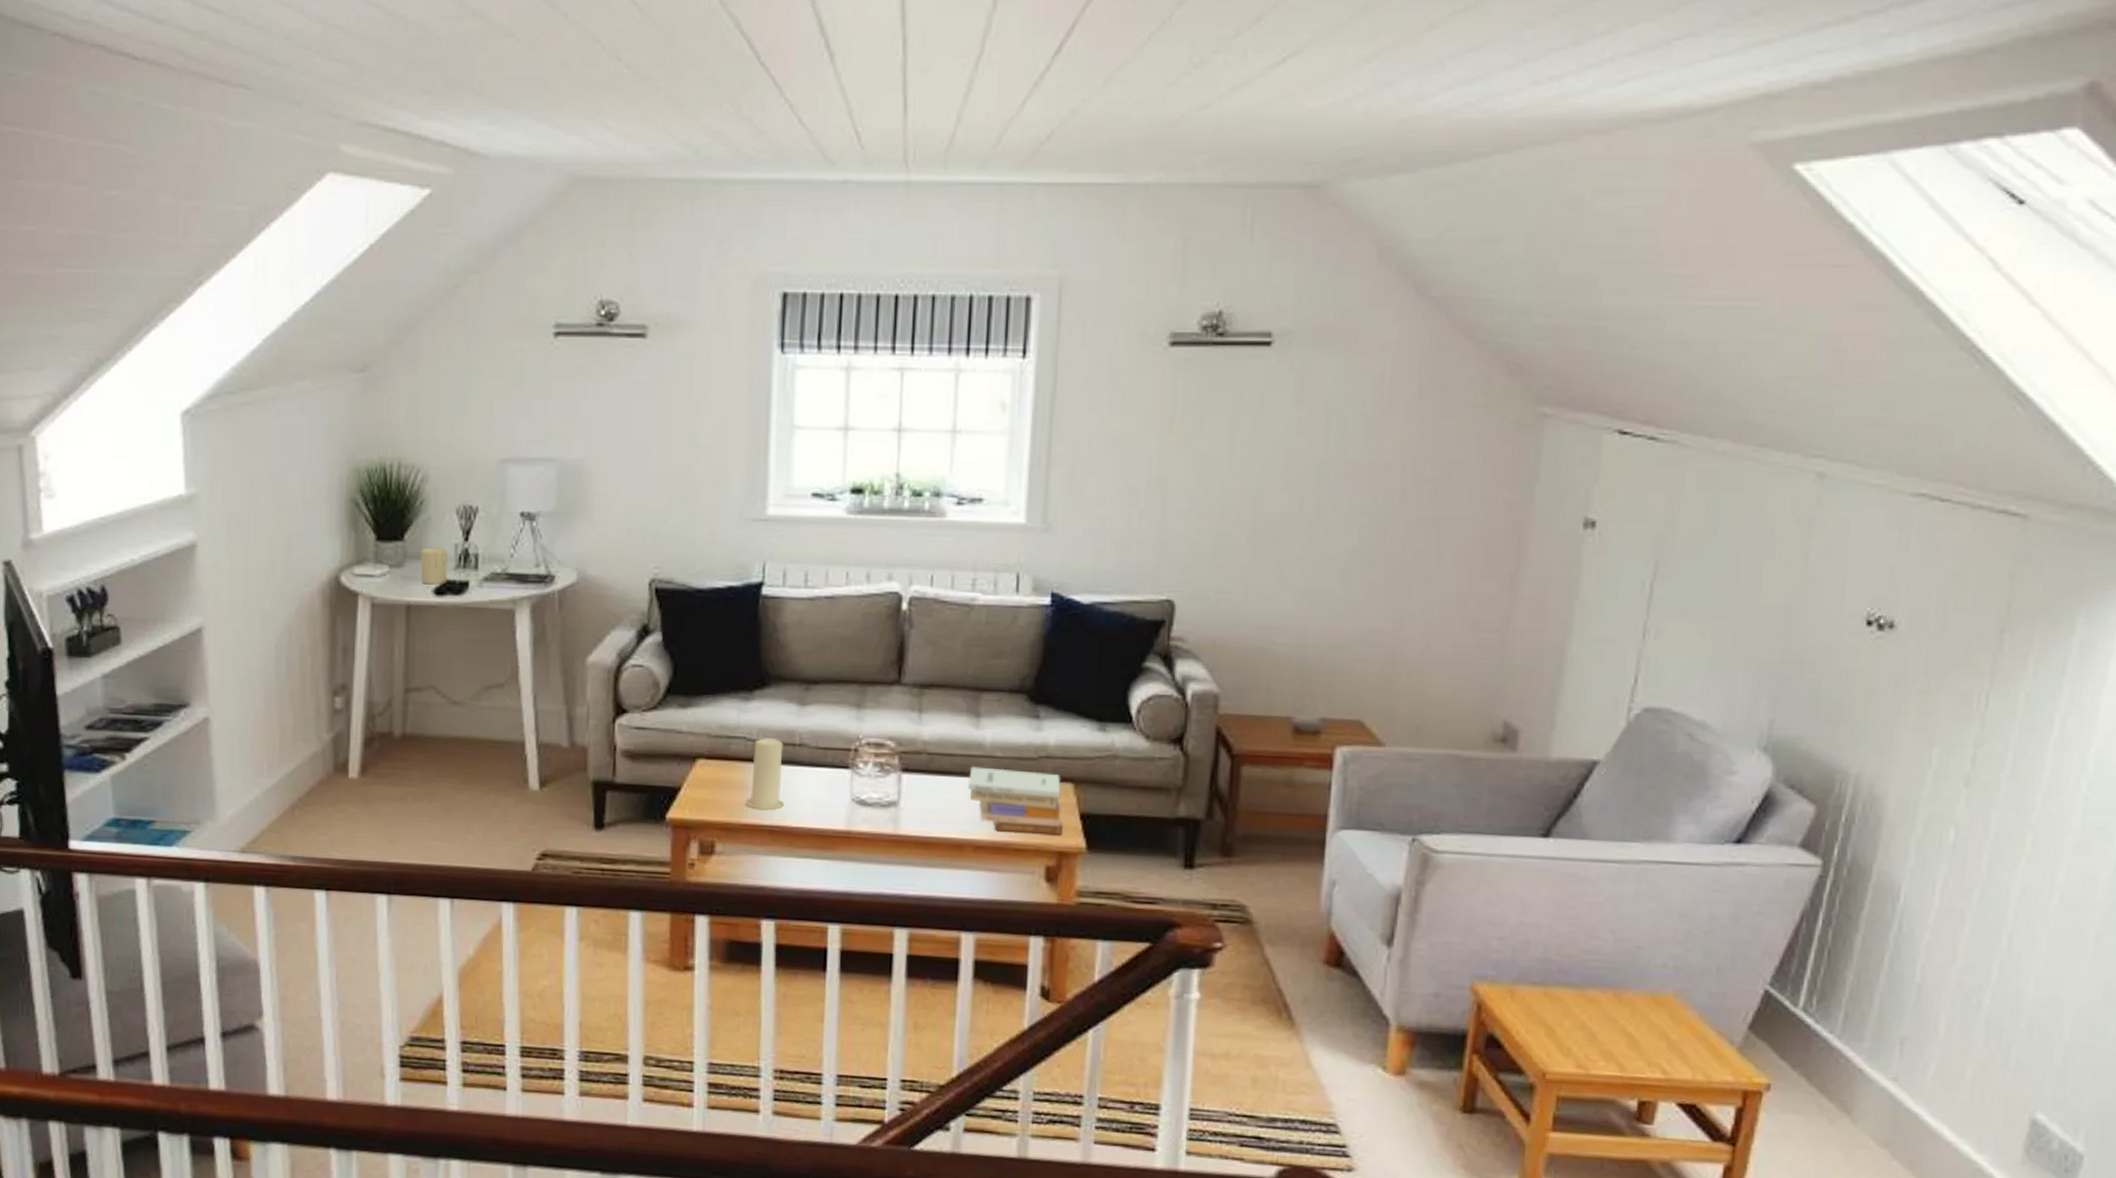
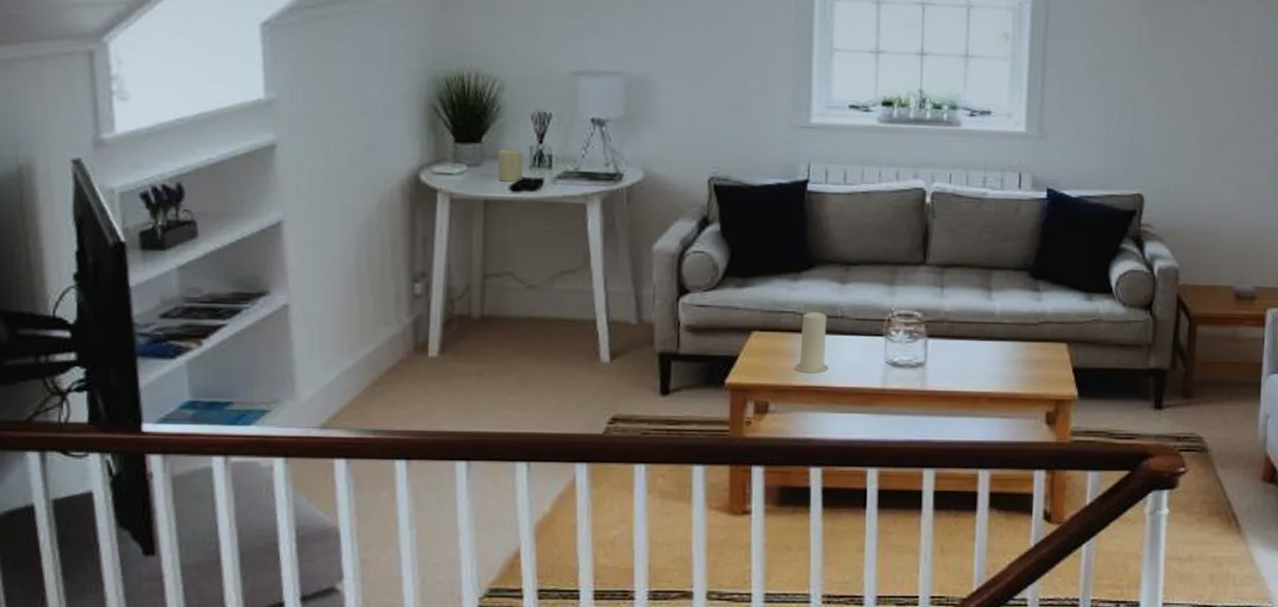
books: present [968,766,1063,835] -> none [982,332,1059,386]

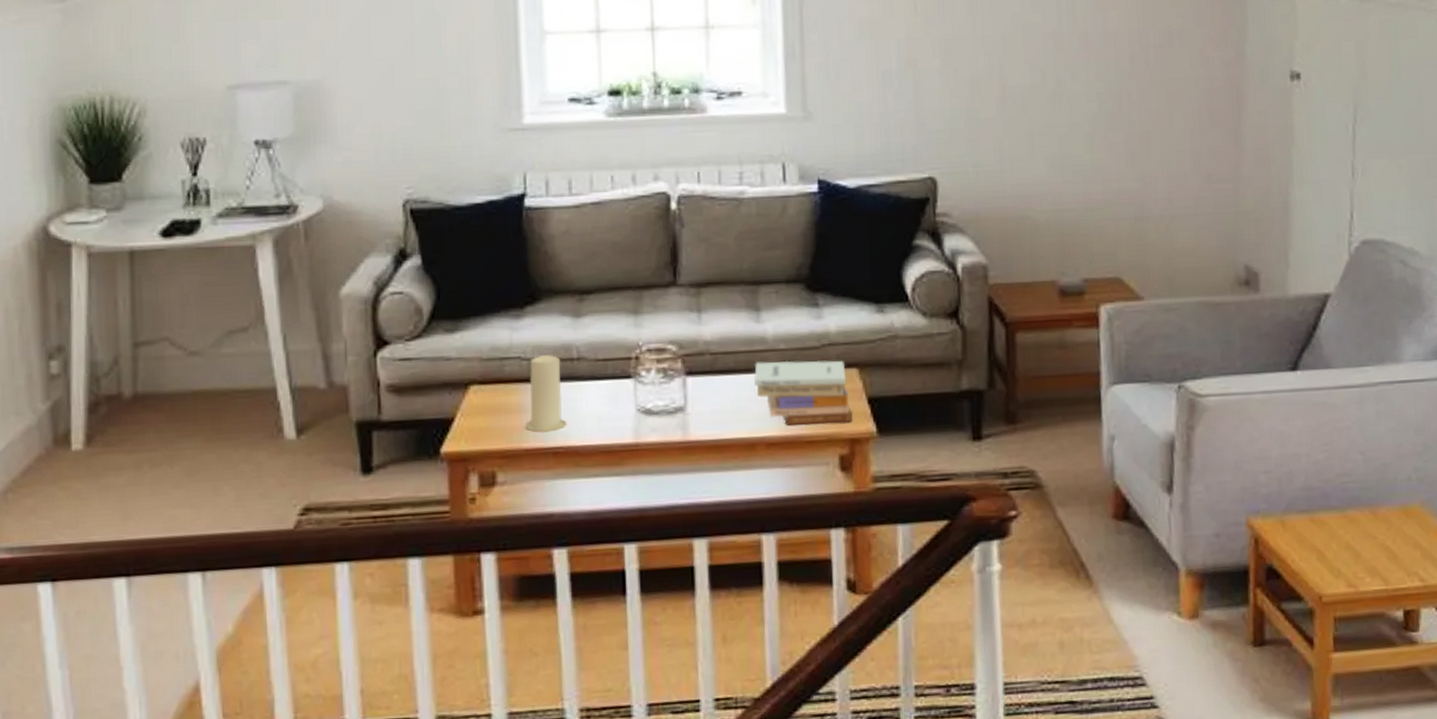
candle: present [497,149,523,182] -> none [142,185,175,227]
books: none [982,332,1059,386] -> present [754,360,853,425]

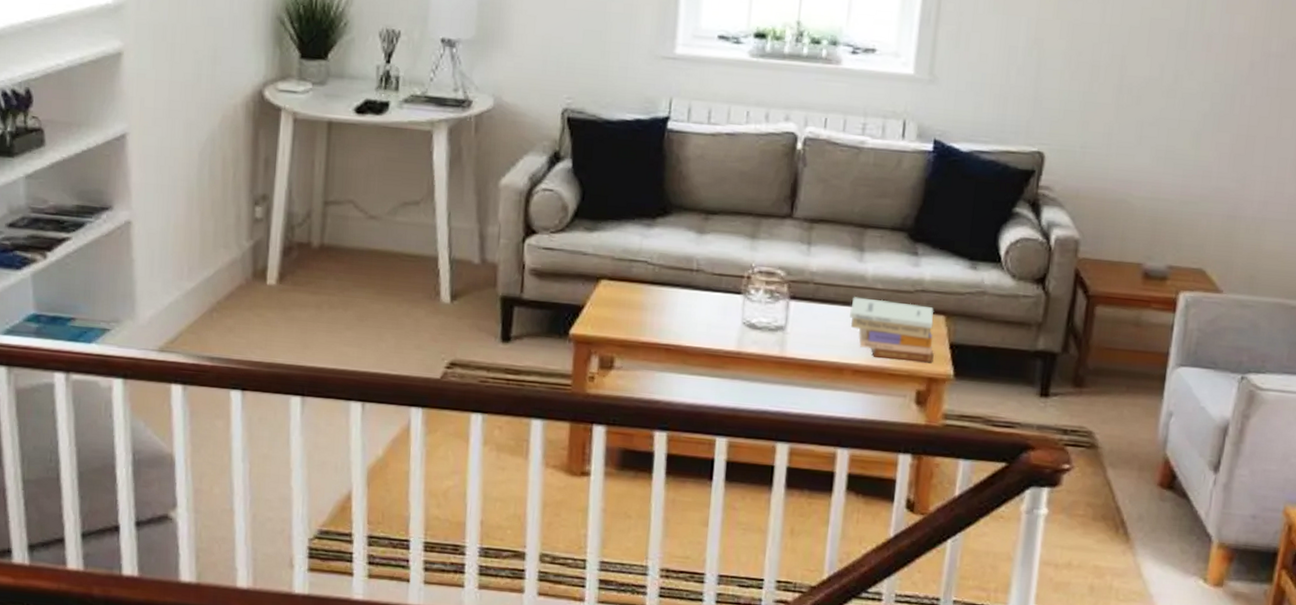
candle: present [525,354,566,433] -> none [644,262,682,331]

